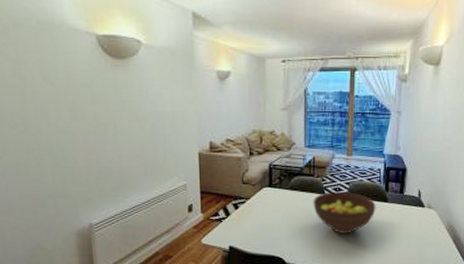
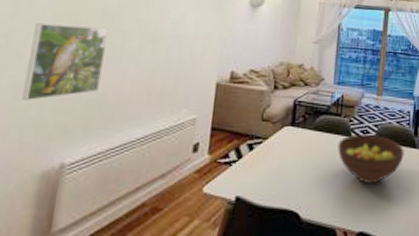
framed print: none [42,111,104,176] -> present [22,23,110,100]

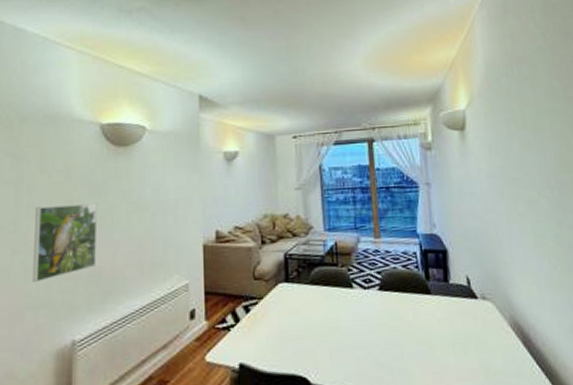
fruit bowl: present [337,134,404,184] -> none [339,283,418,341]

